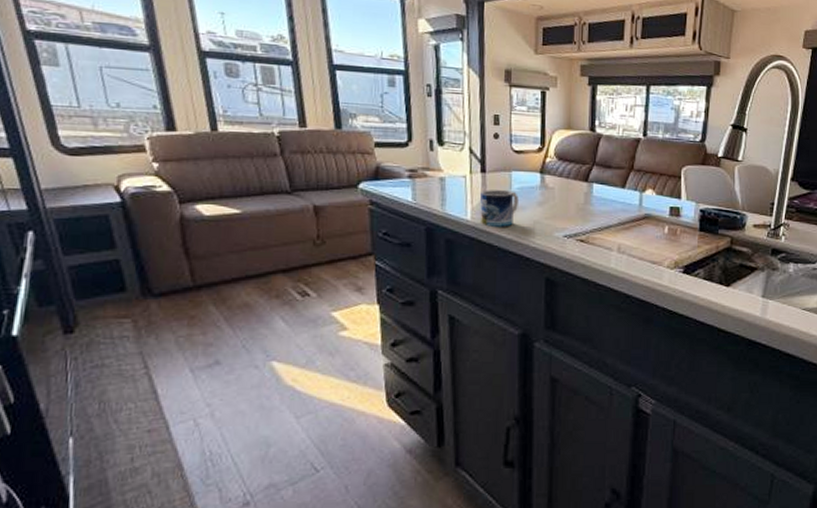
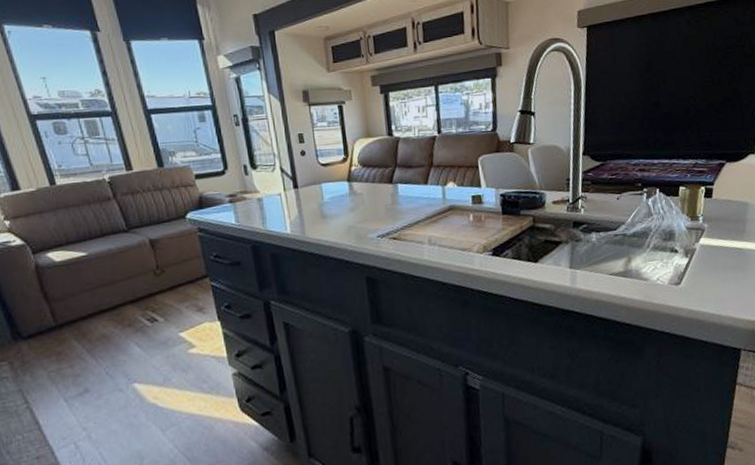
mug: present [480,190,518,227] -> none [296,201,332,238]

